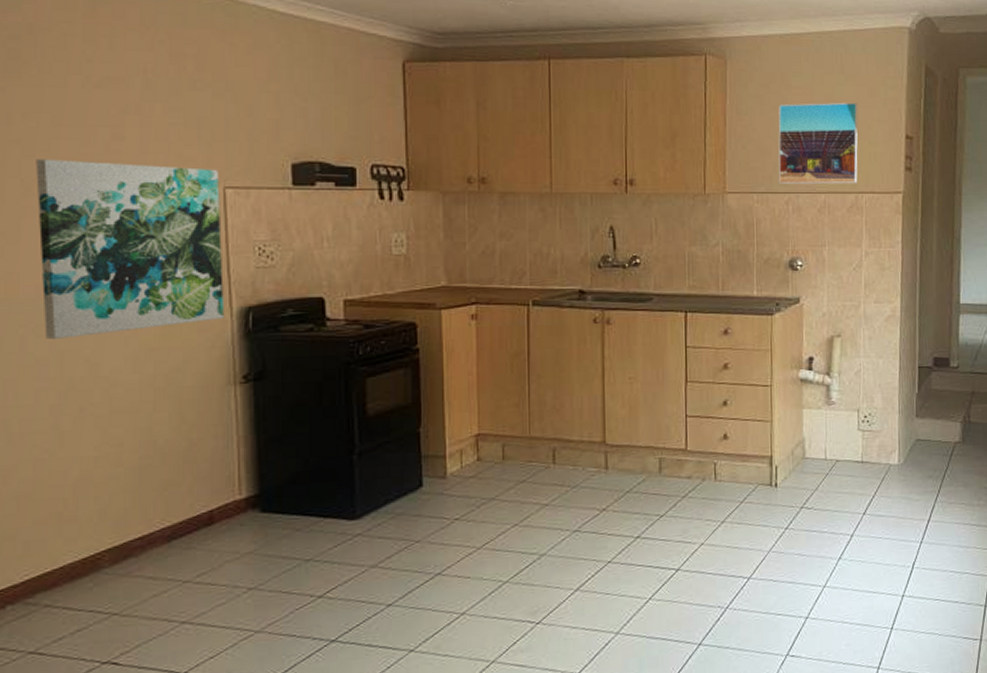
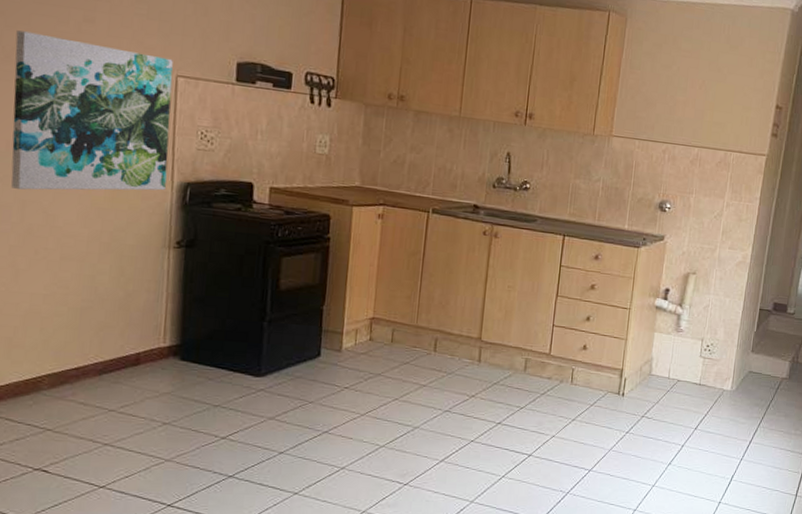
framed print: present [778,102,858,184] -> none [659,64,738,143]

